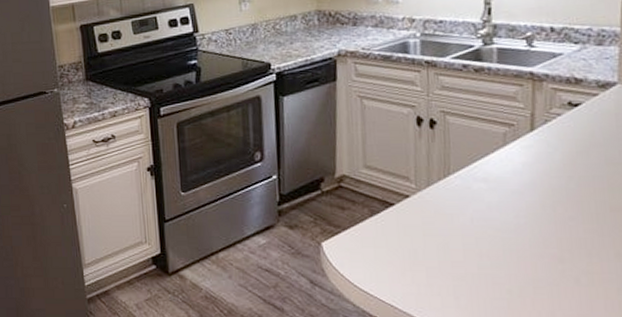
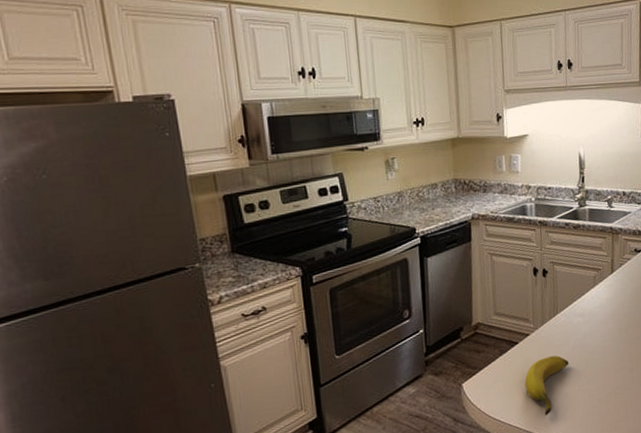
banana: none [402,226,465,298] -> present [524,355,569,415]

